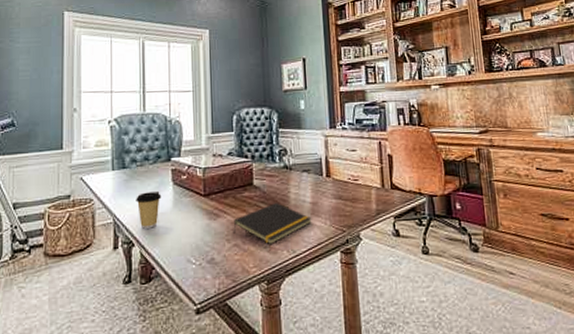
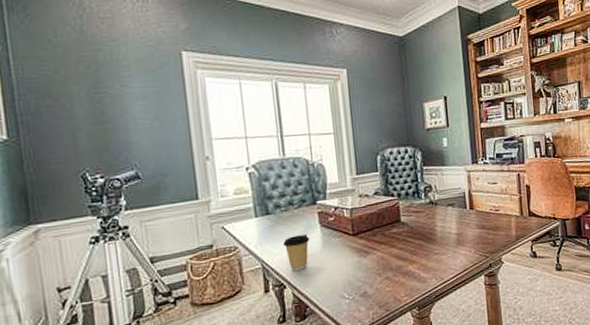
notepad: present [233,203,312,245] -> none [383,236,458,275]

